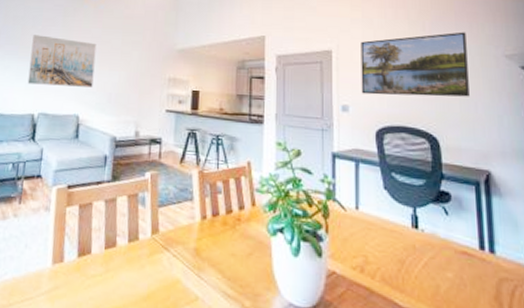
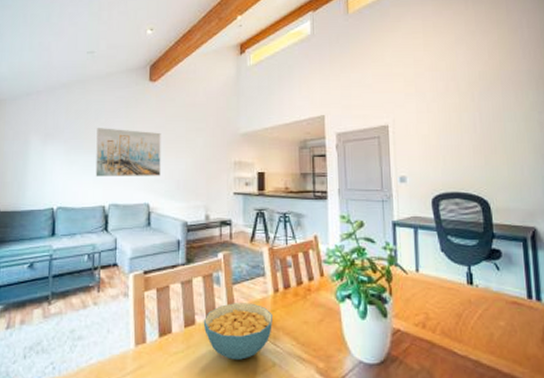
cereal bowl: none [124,227,199,290] -> present [203,303,274,360]
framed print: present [361,32,470,97] -> none [415,100,516,165]

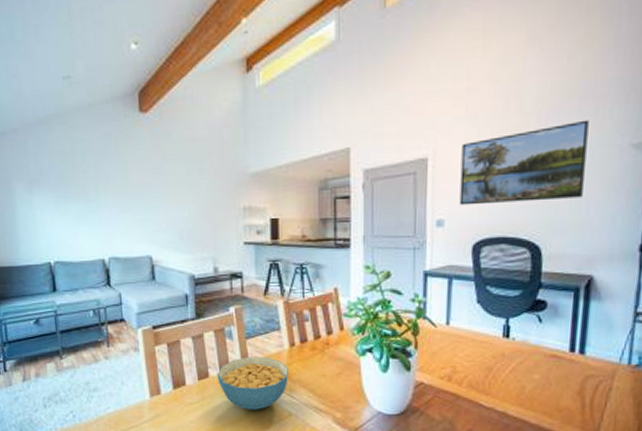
wall art: present [95,128,161,177] -> none [85,171,162,228]
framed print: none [415,100,516,165] -> present [459,119,589,206]

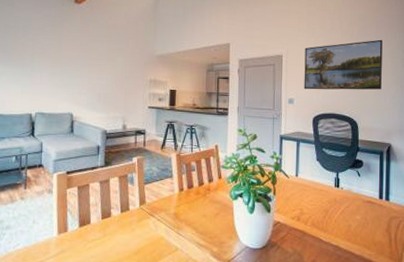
cereal bowl: present [217,357,290,410] -> none [118,199,178,245]

